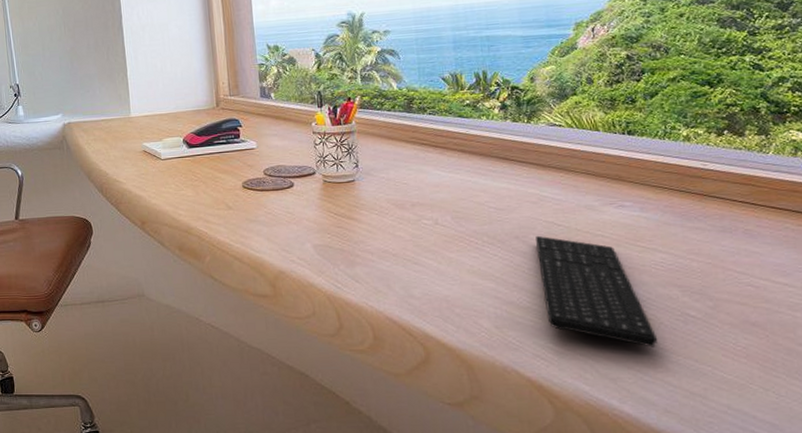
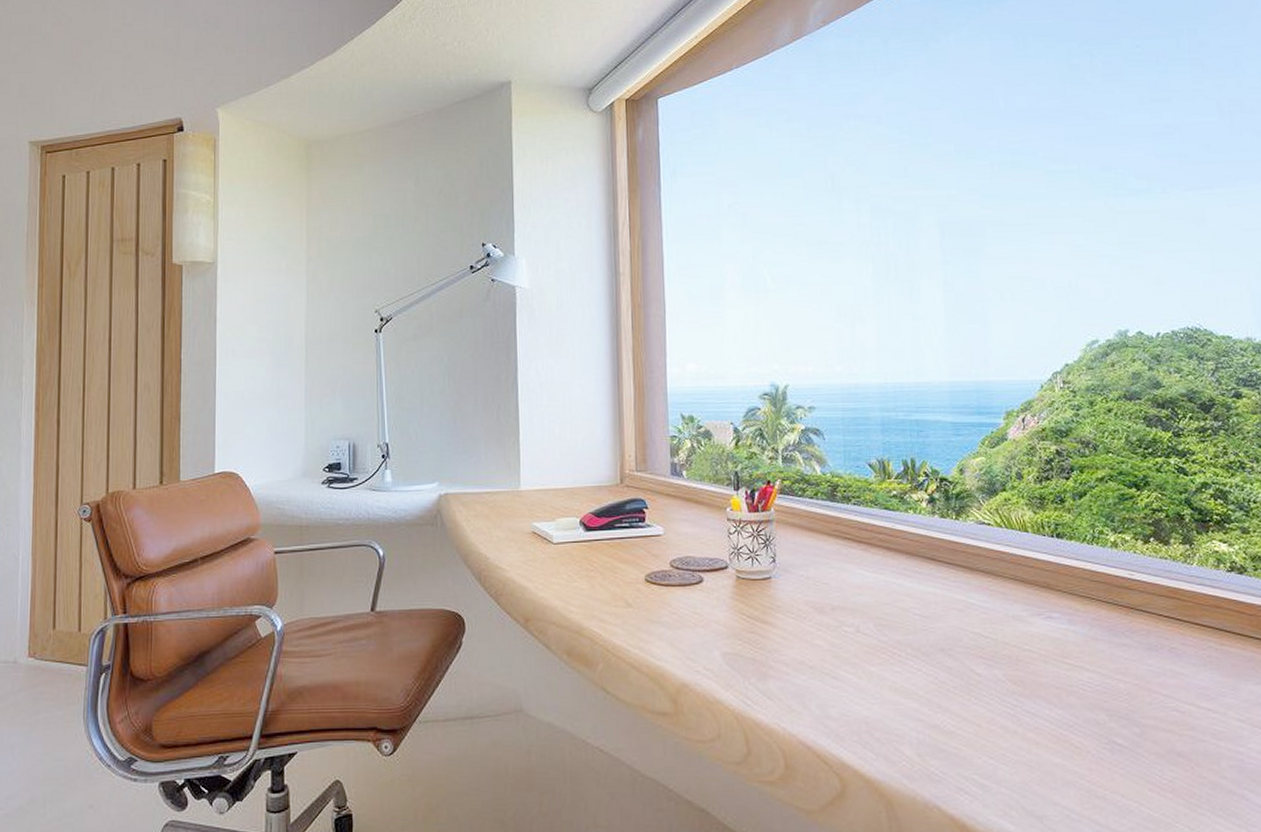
keyboard: present [536,235,658,347] -> none [962,648,1085,780]

